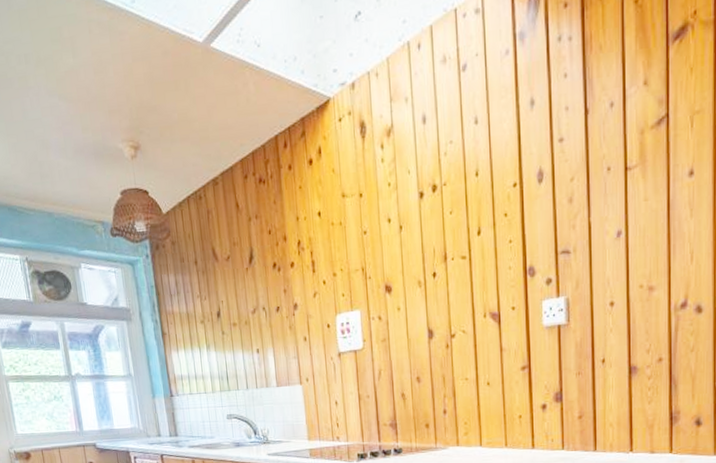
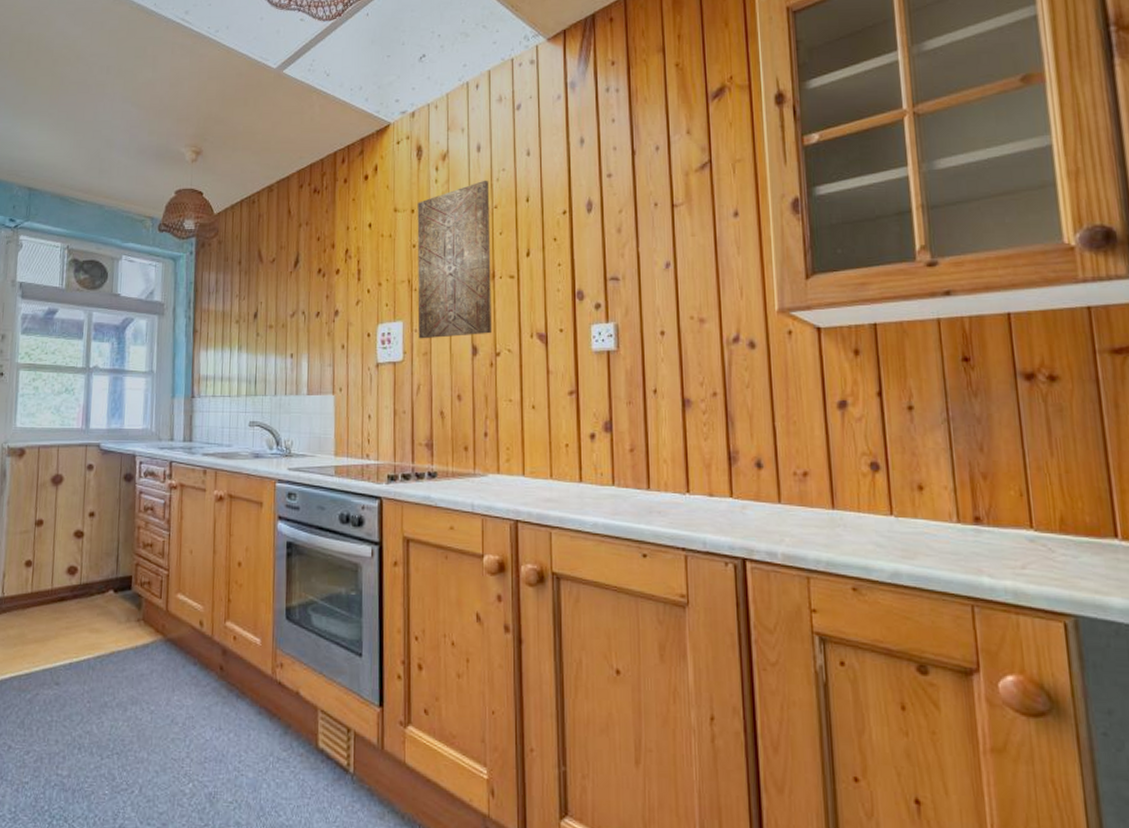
wall art: none [365,155,447,327] -> present [417,180,492,339]

